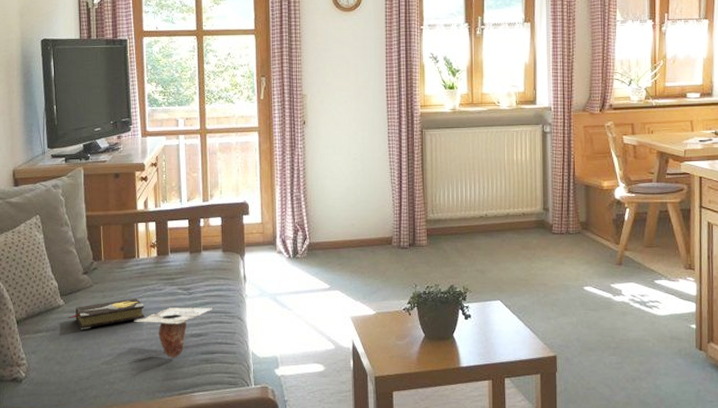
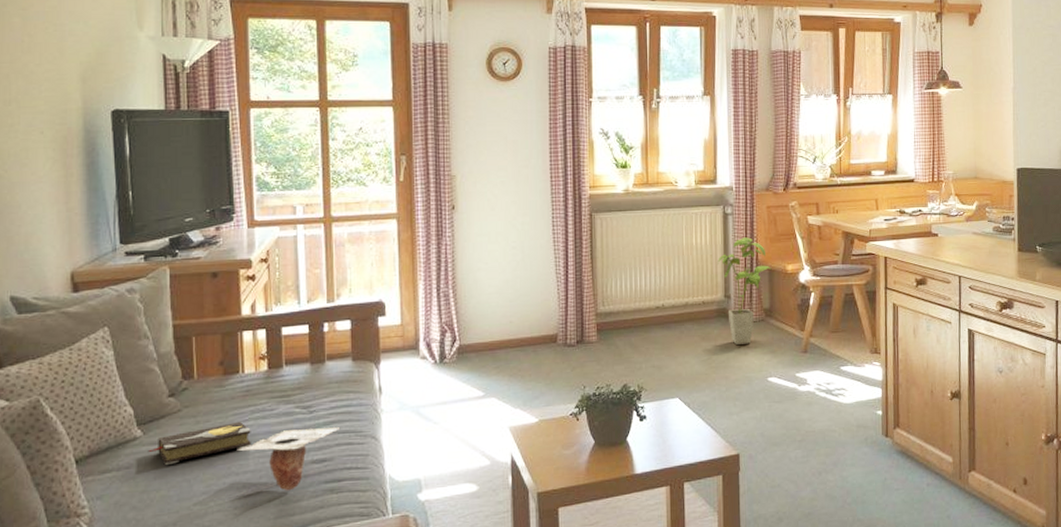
house plant: none [537,154,588,254] -> present [718,237,772,345]

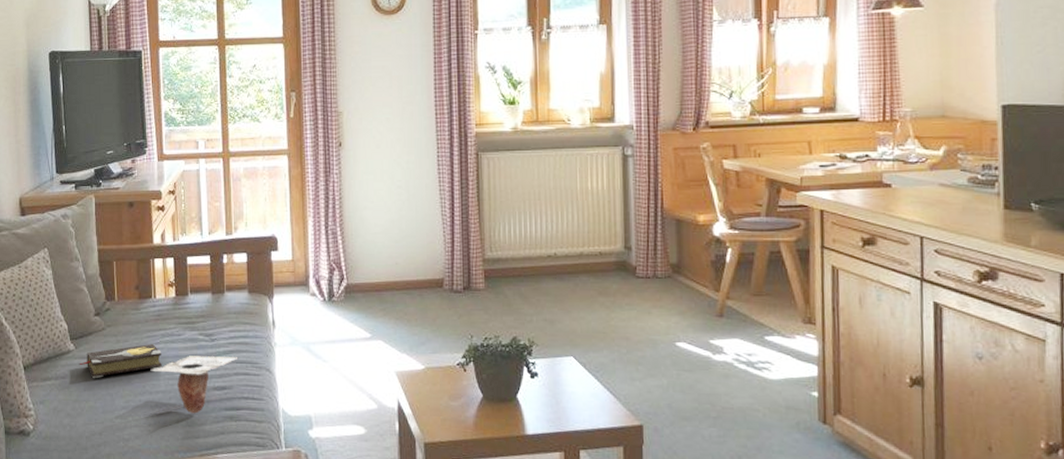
house plant: present [718,237,772,345] -> none [616,182,680,302]

